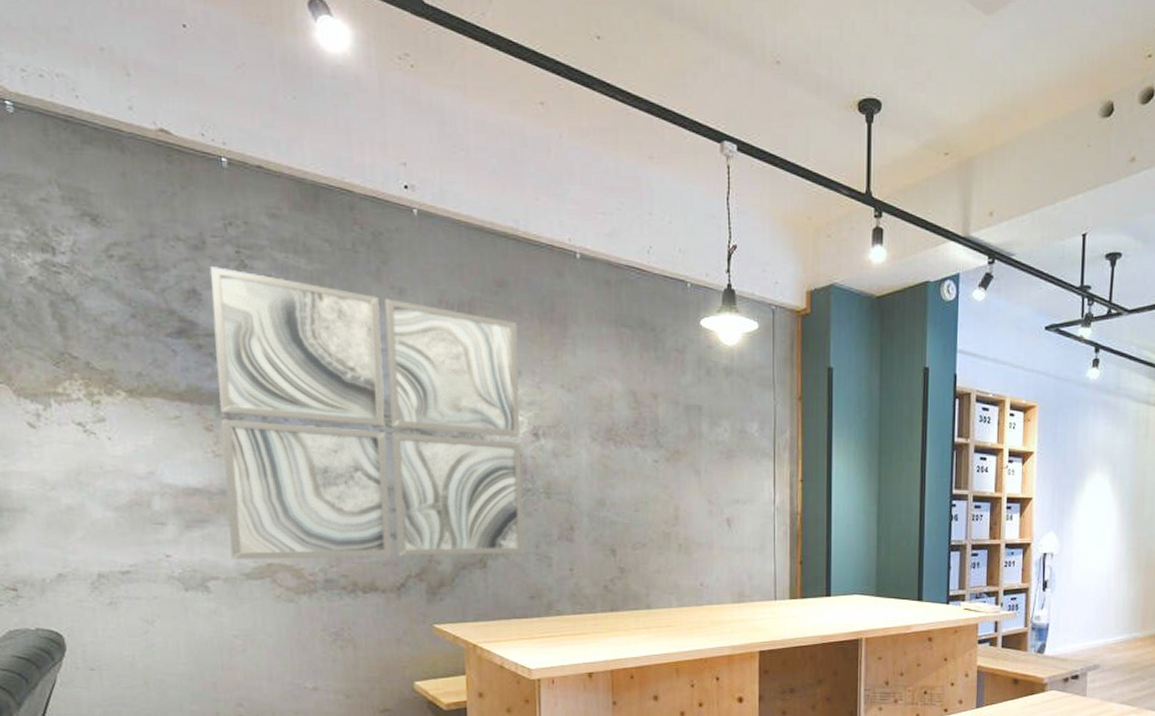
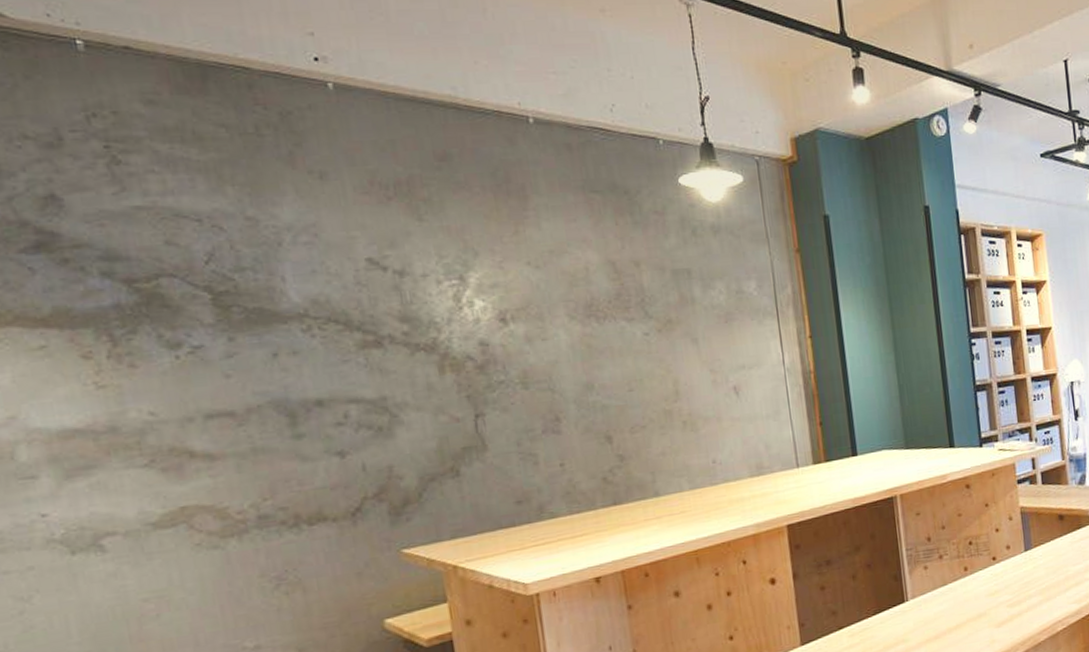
wall art: present [209,266,525,560] -> none [70,166,505,508]

